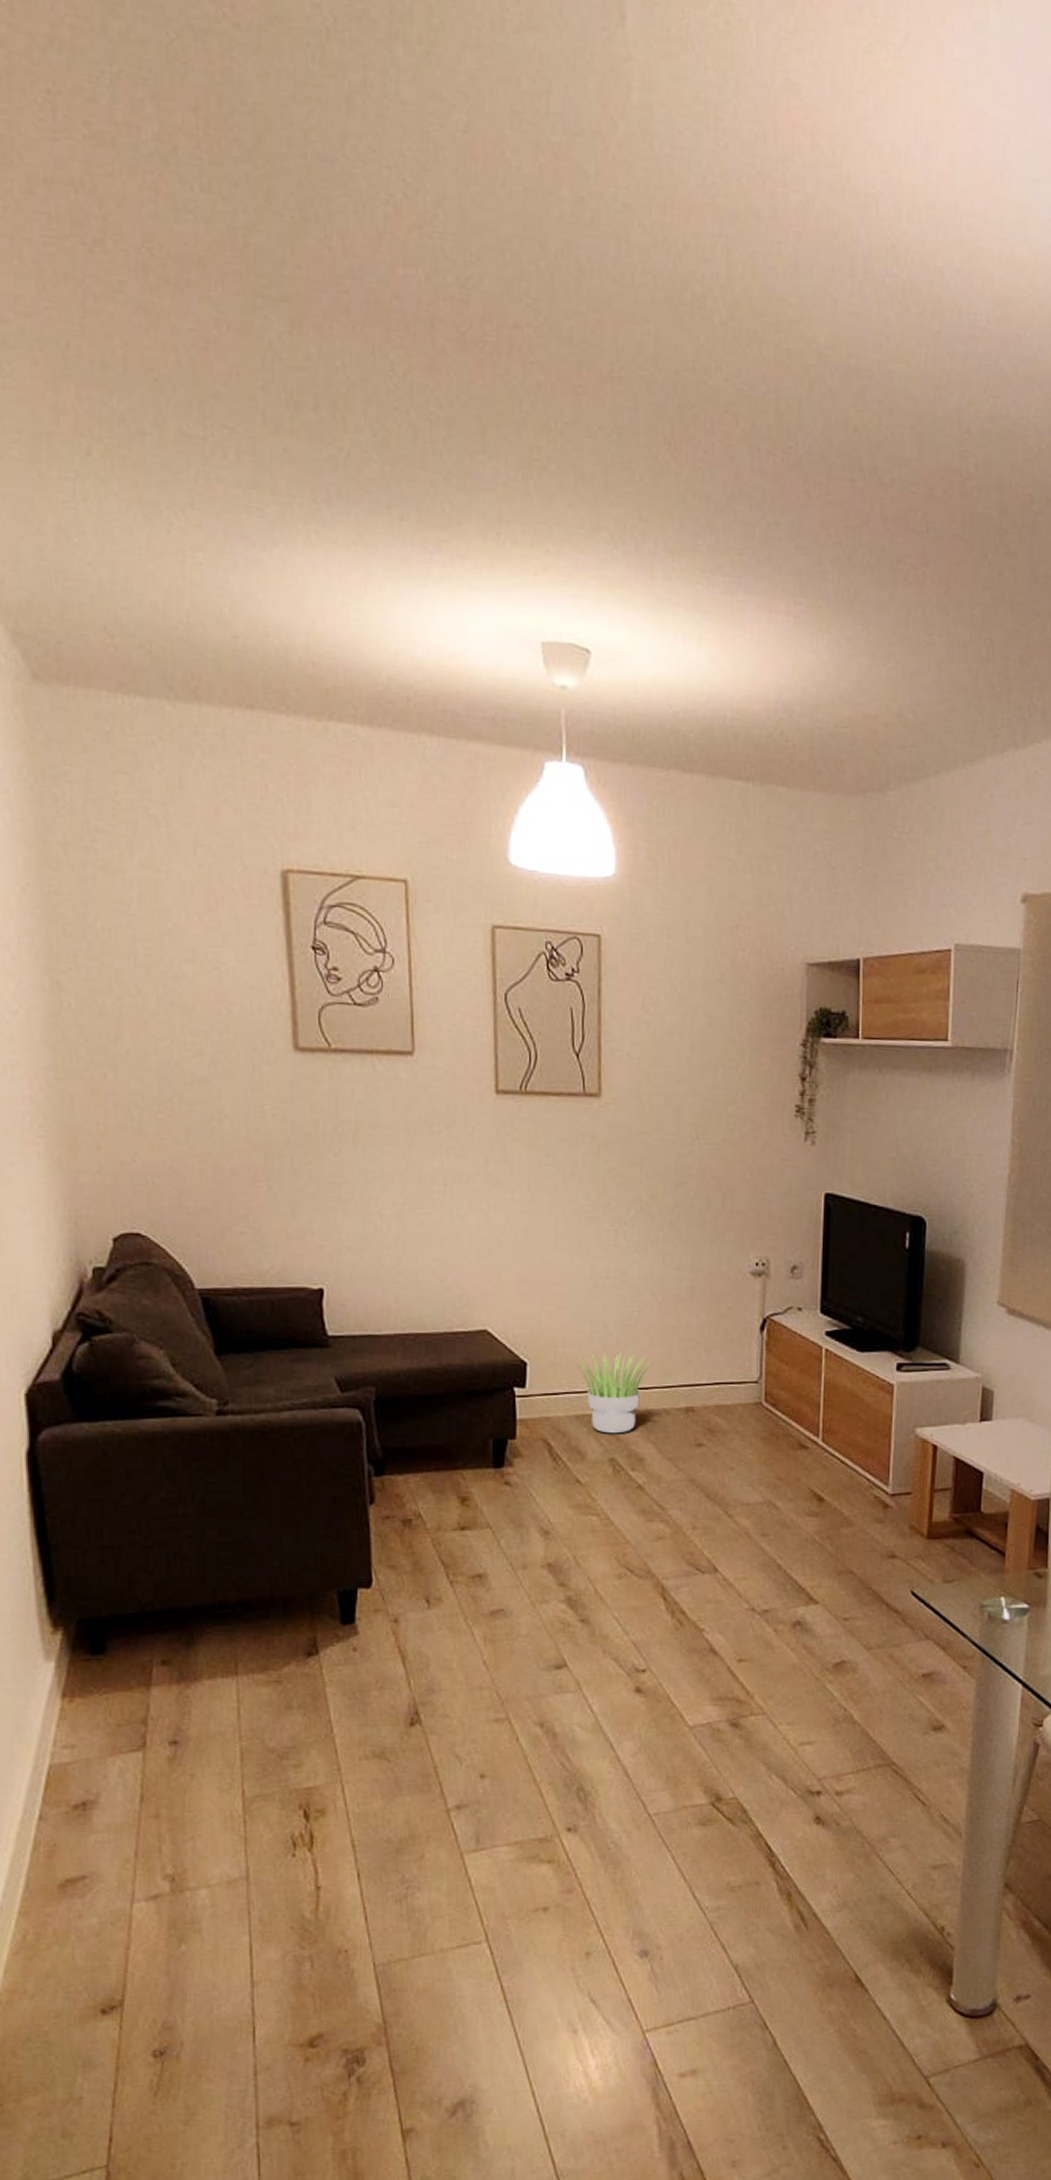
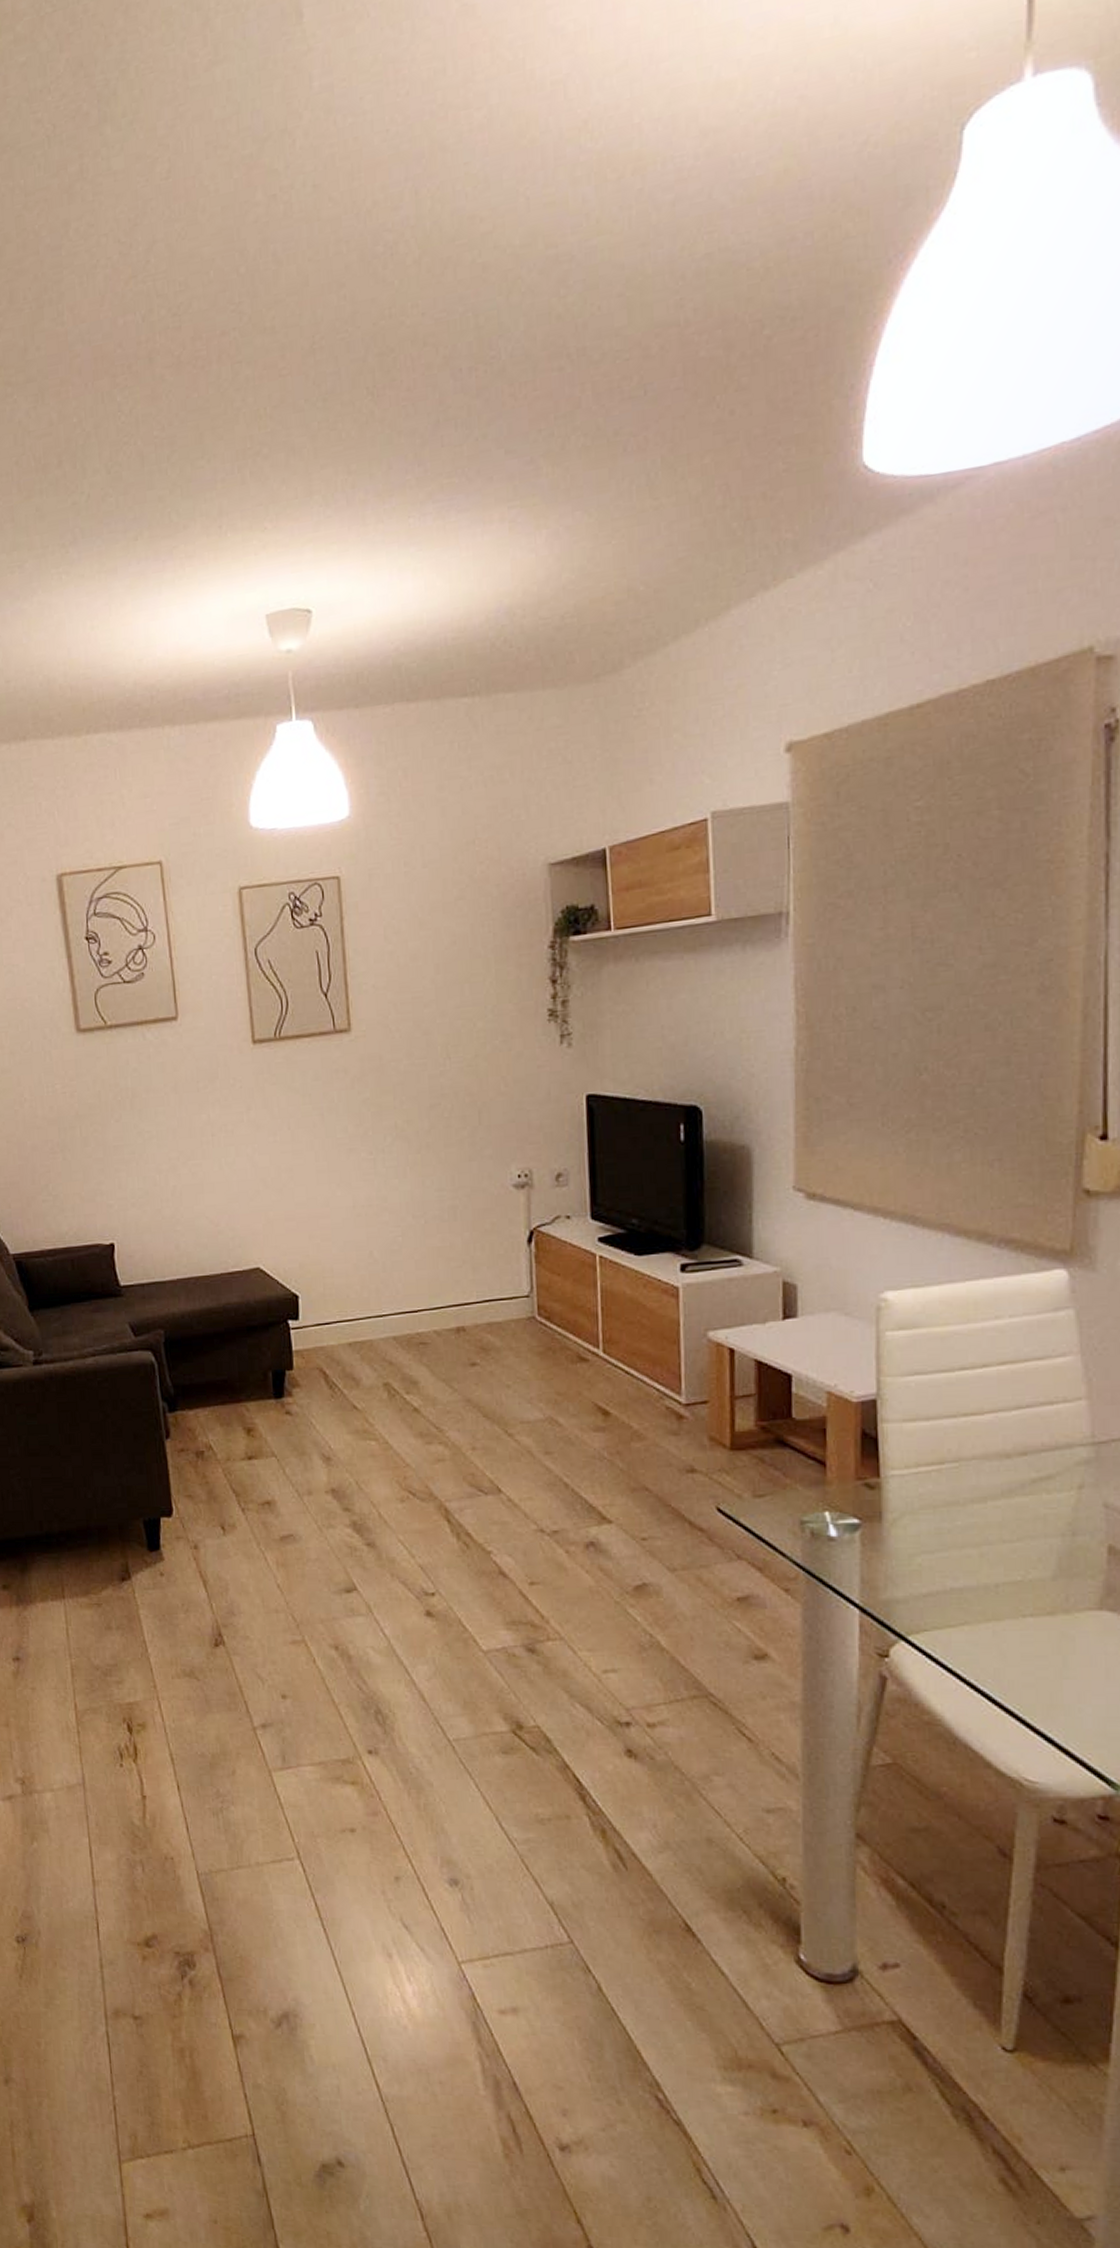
potted plant: present [573,1352,653,1434] -> none [342,1277,420,1359]

